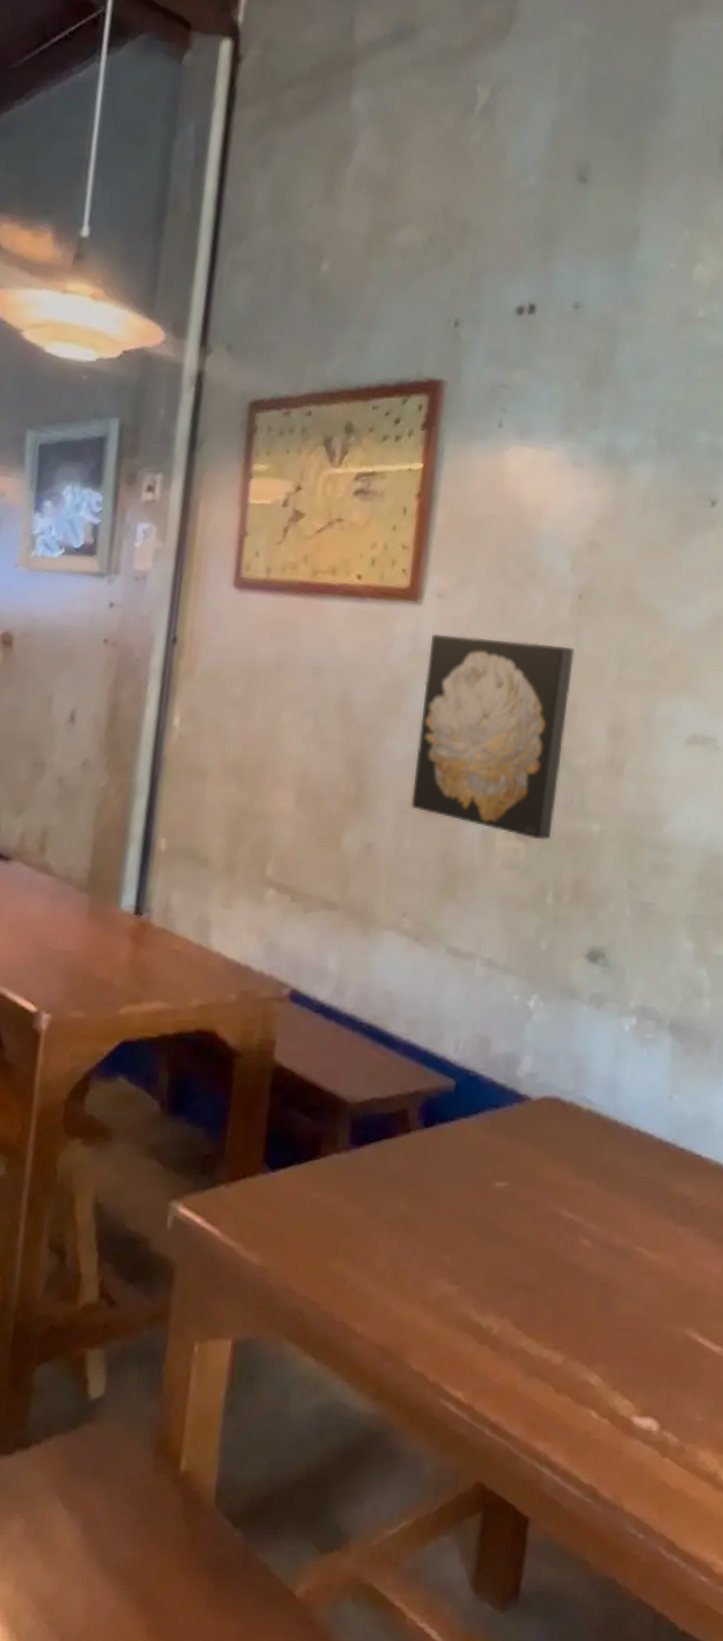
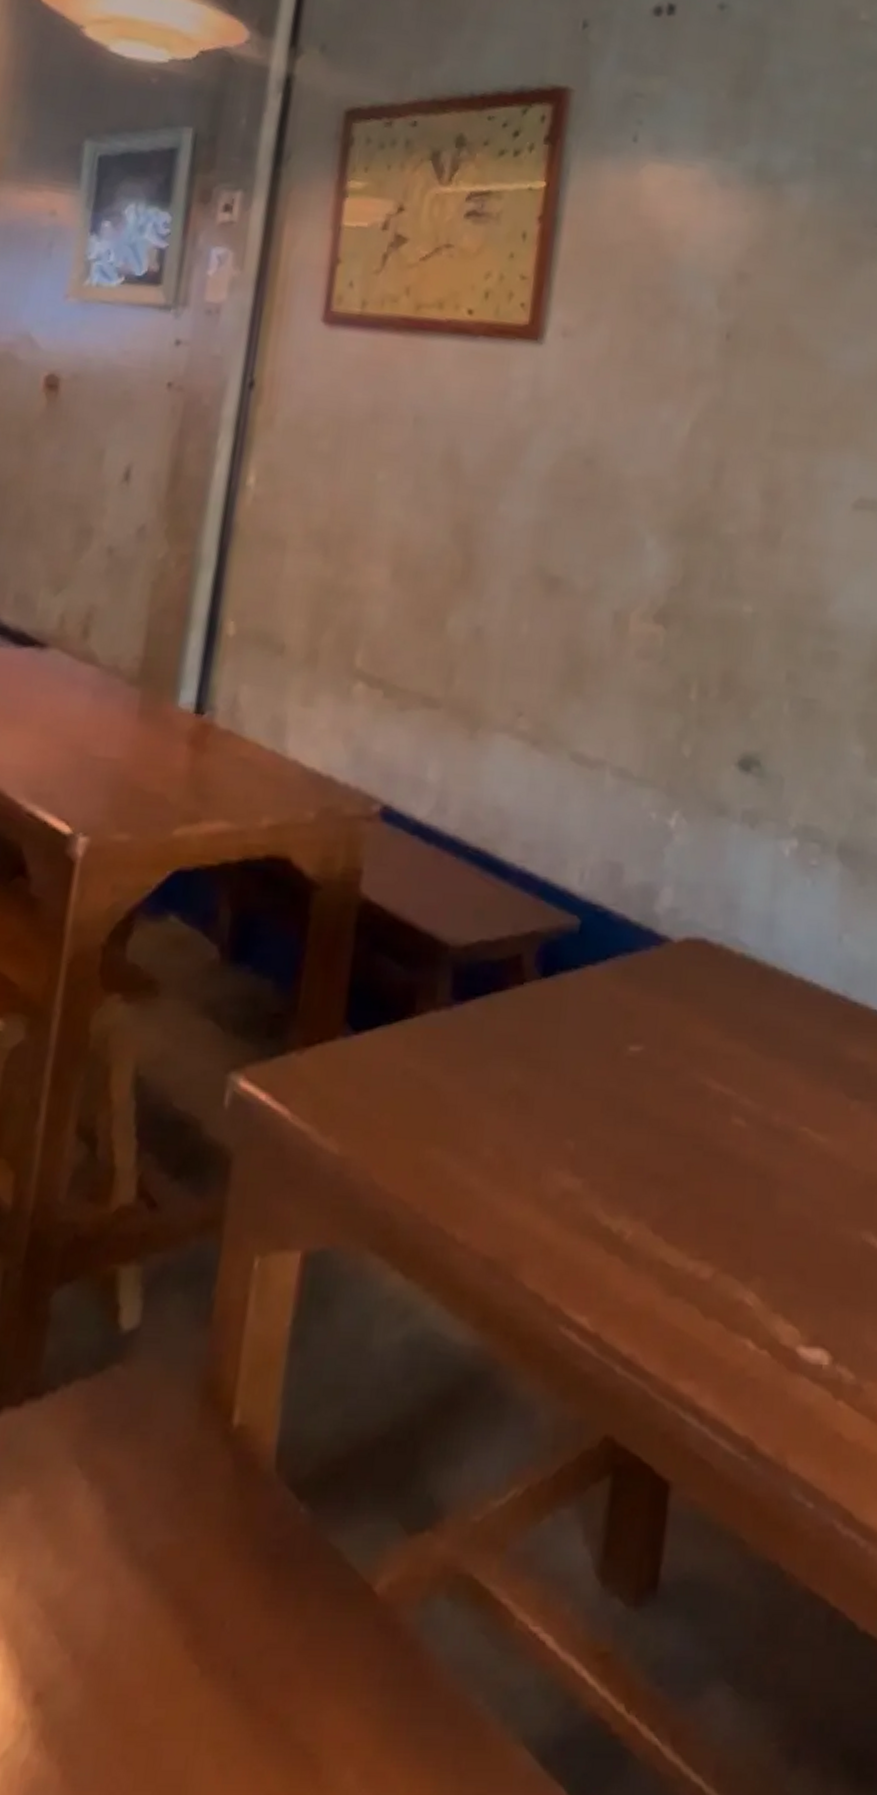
wall art: present [411,634,575,841] -> none [528,379,722,624]

